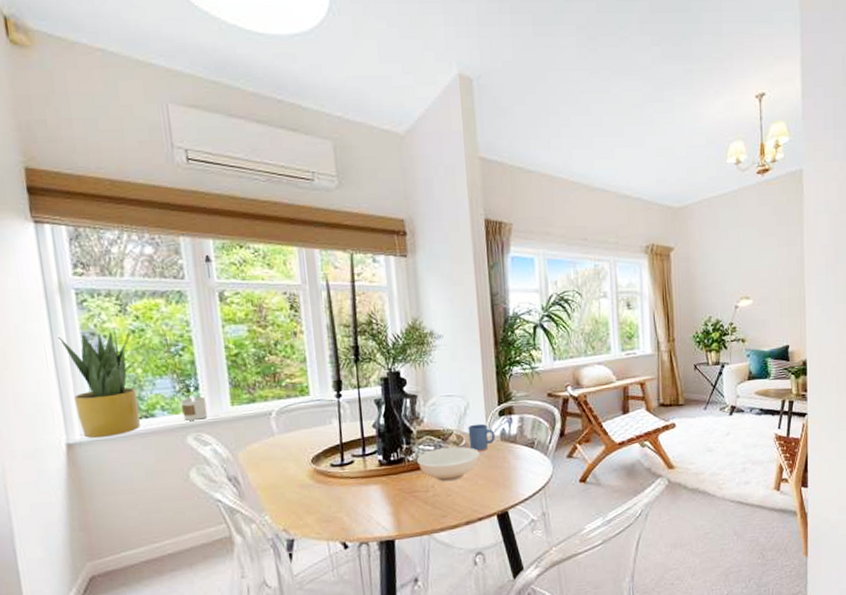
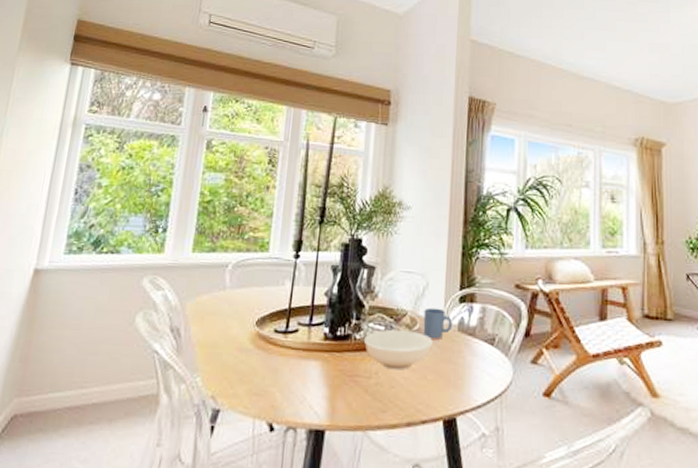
planter: present [58,329,141,439] -> none [51,164,121,268]
candle: present [180,395,208,422] -> none [145,237,171,263]

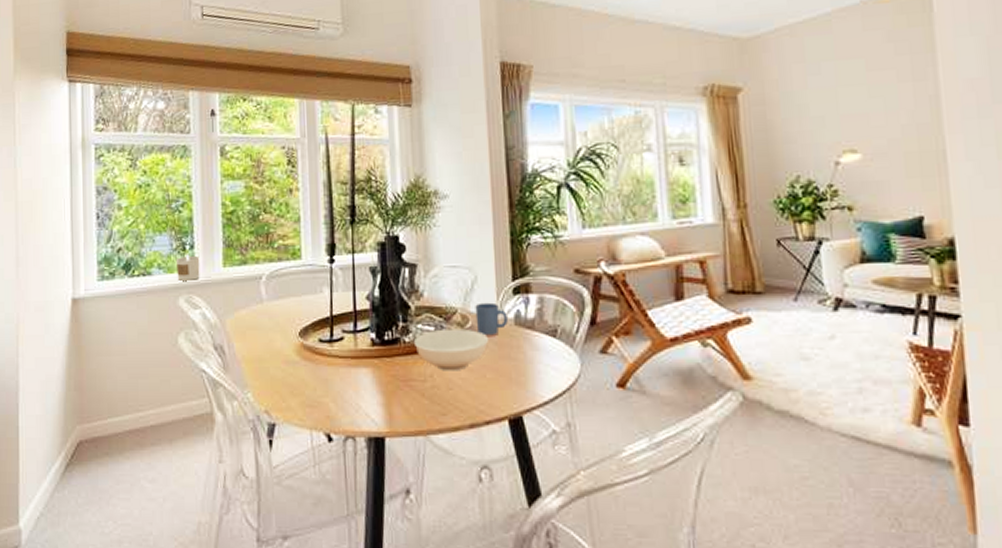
candle: none [145,237,171,263] -> present [175,254,200,282]

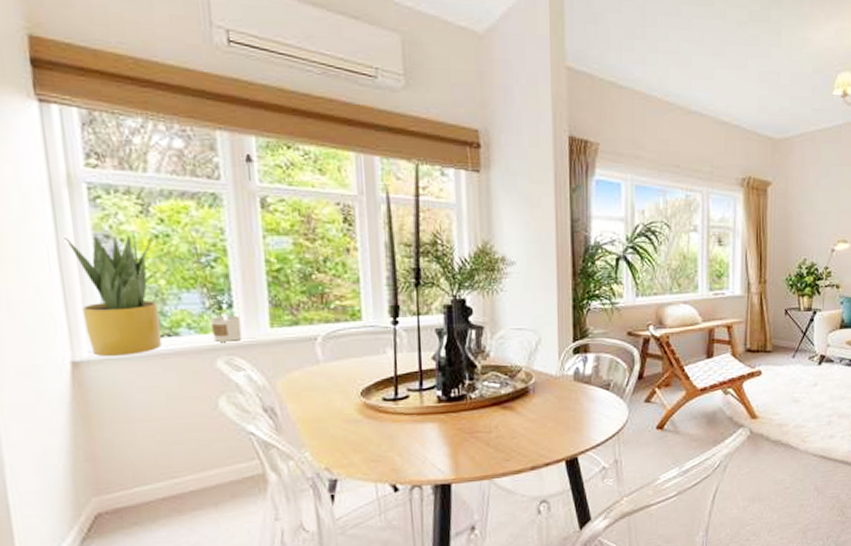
planter: none [76,184,139,295] -> present [64,232,162,357]
bowl: present [413,328,489,371] -> none [479,385,551,423]
mug: present [475,302,508,337] -> none [538,361,568,392]

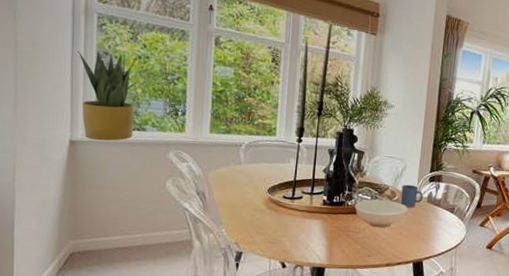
candle: present [210,313,242,343] -> none [168,119,190,141]
bowl: none [479,385,551,423] -> present [354,199,408,228]
mug: none [538,361,568,392] -> present [400,184,423,208]

